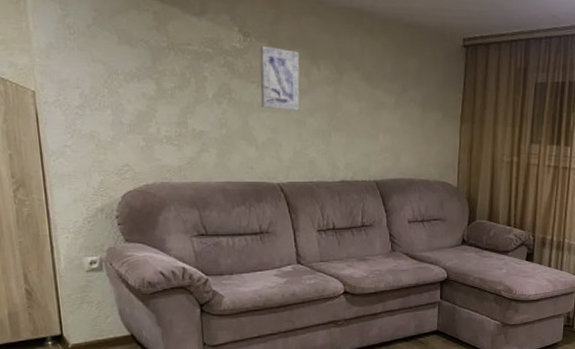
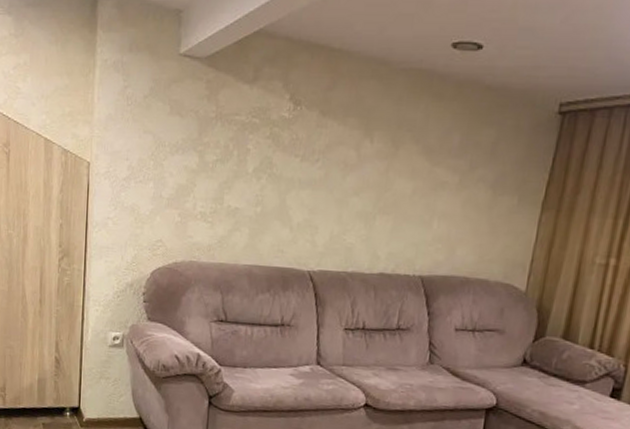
wall art: present [260,45,300,111] -> none [302,115,353,189]

